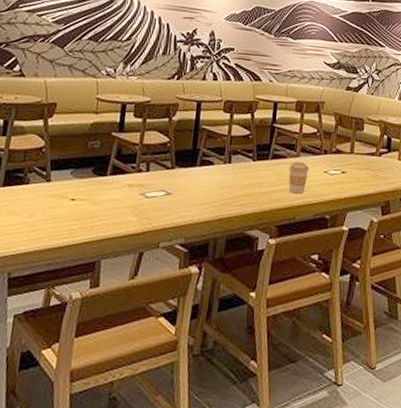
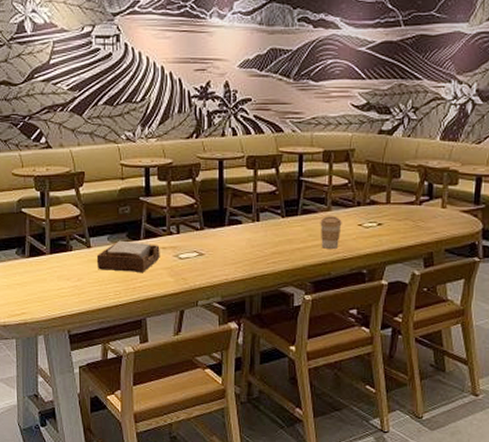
napkin holder: none [54,175,127,210] -> present [96,240,160,272]

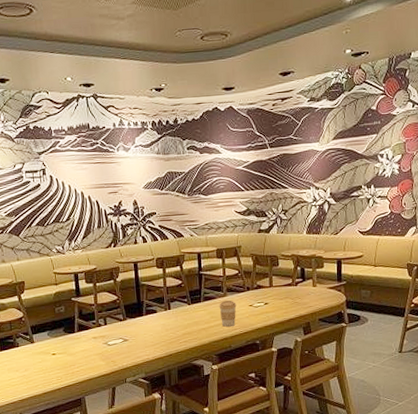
napkin holder: present [96,240,160,272] -> none [39,334,92,361]

